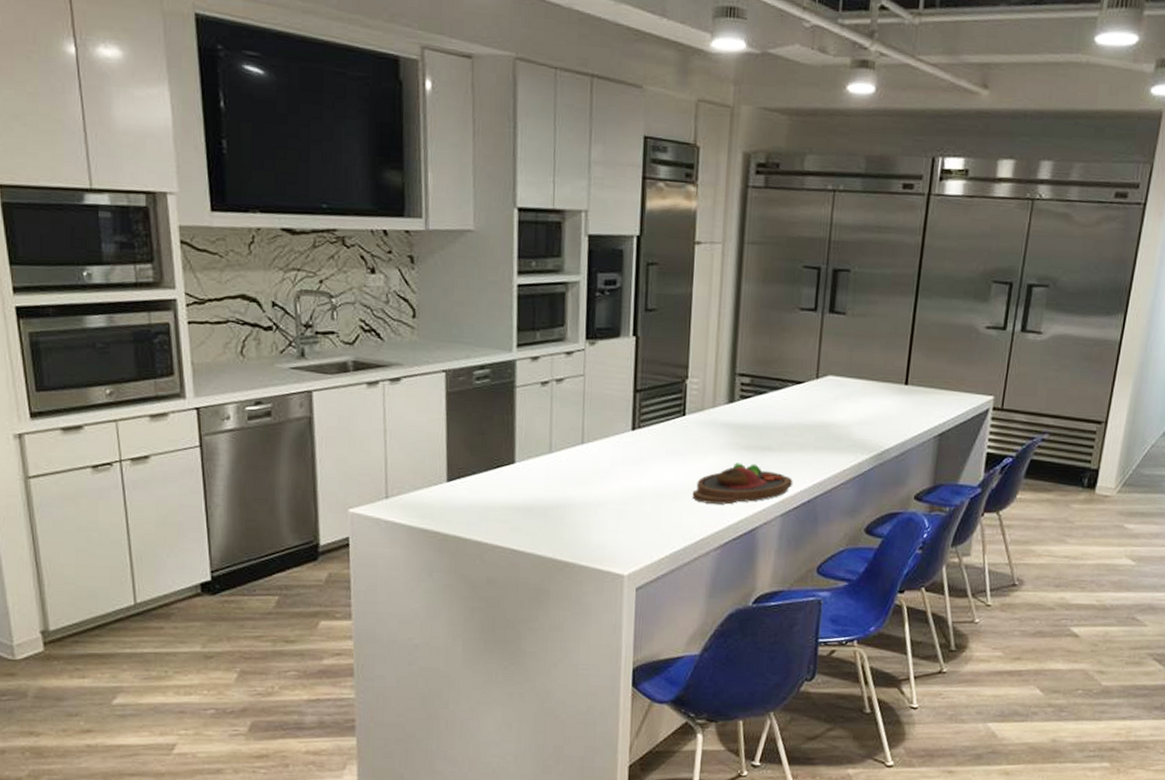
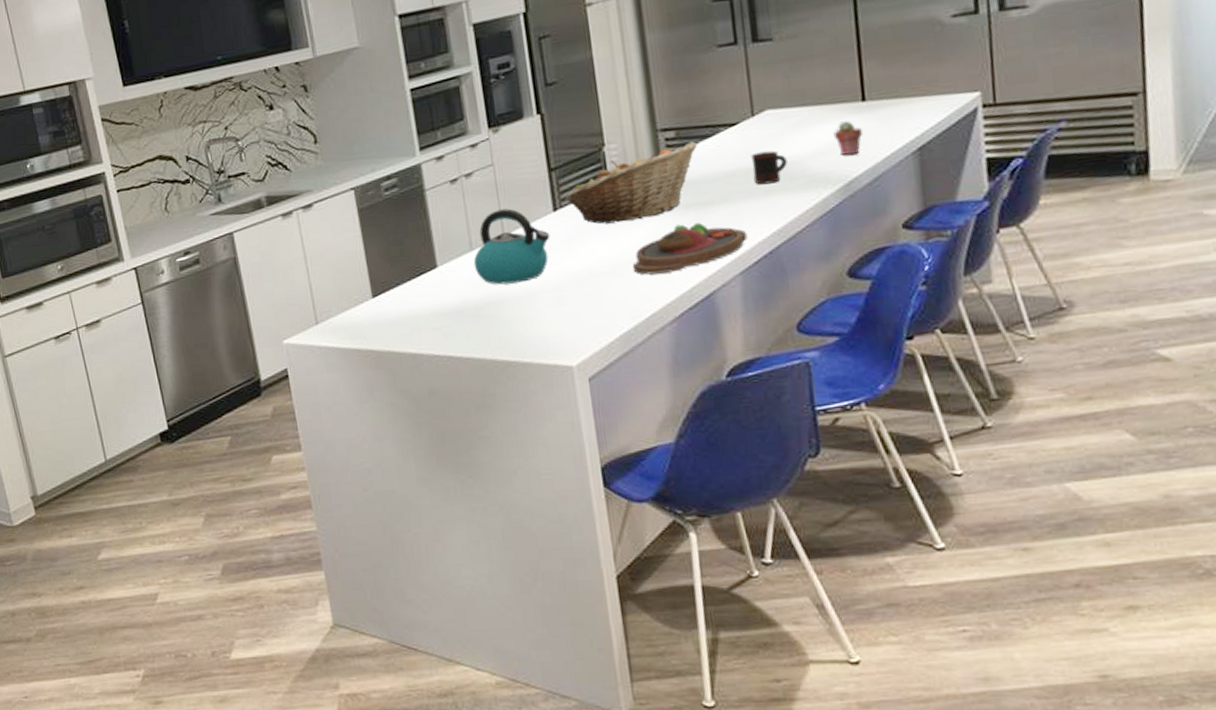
kettle: none [550,419,625,491] -> present [473,208,550,285]
fruit basket: none [644,390,768,452] -> present [565,141,698,224]
mug: none [807,411,837,441] -> present [751,150,788,185]
potted succulent: none [877,399,901,430] -> present [833,121,864,156]

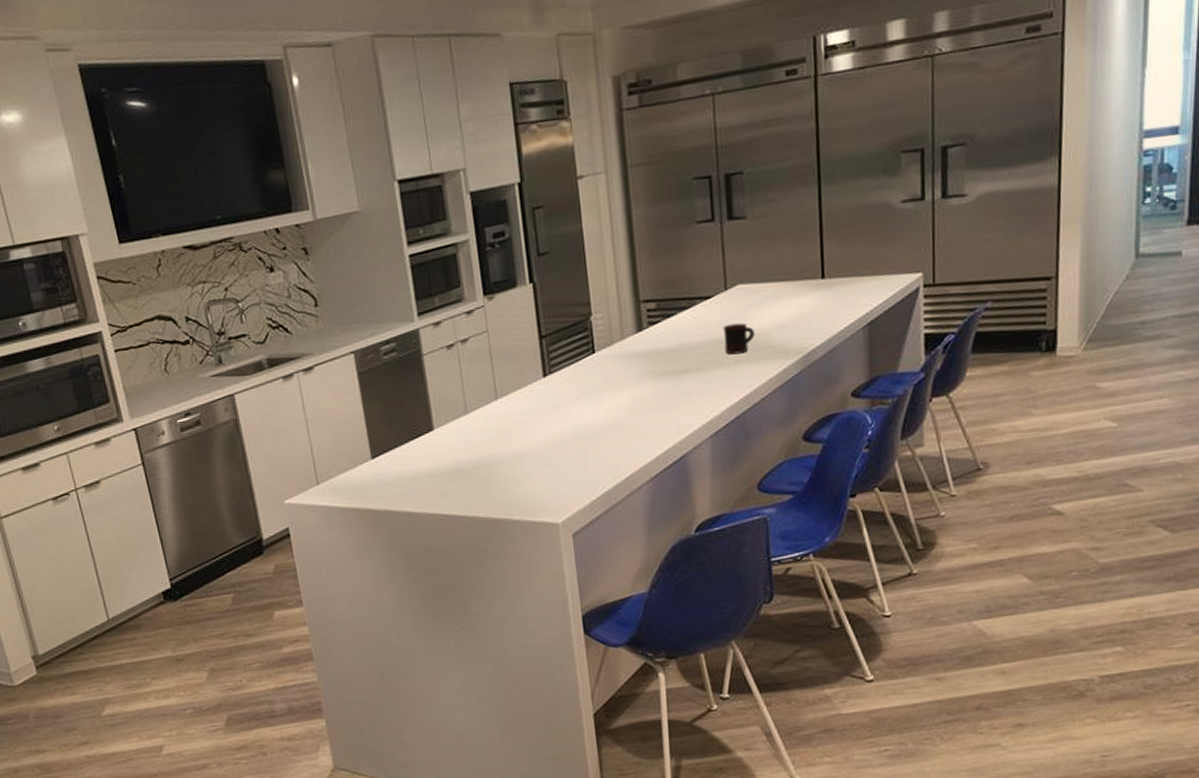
kettle: present [473,208,550,285] -> none [468,373,540,447]
fruit basket: present [565,141,698,224] -> none [554,313,677,390]
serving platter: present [632,222,748,275] -> none [614,389,718,438]
potted succulent: present [833,121,864,156] -> none [796,296,822,329]

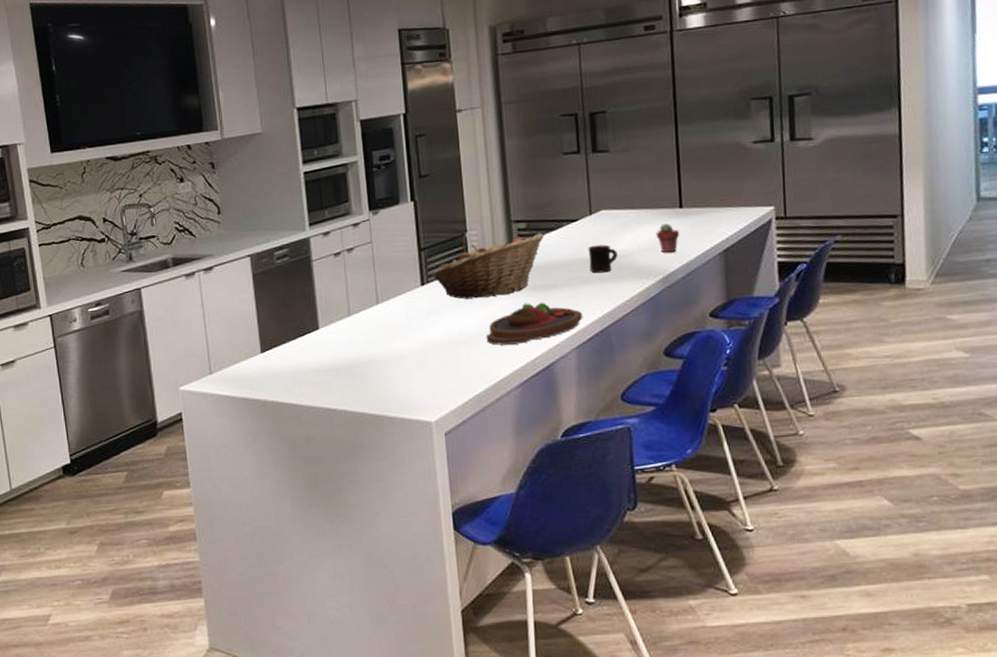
fruit basket: none [554,313,677,390] -> present [431,233,545,299]
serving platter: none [614,389,718,438] -> present [486,302,583,345]
potted succulent: none [796,296,822,329] -> present [656,223,680,253]

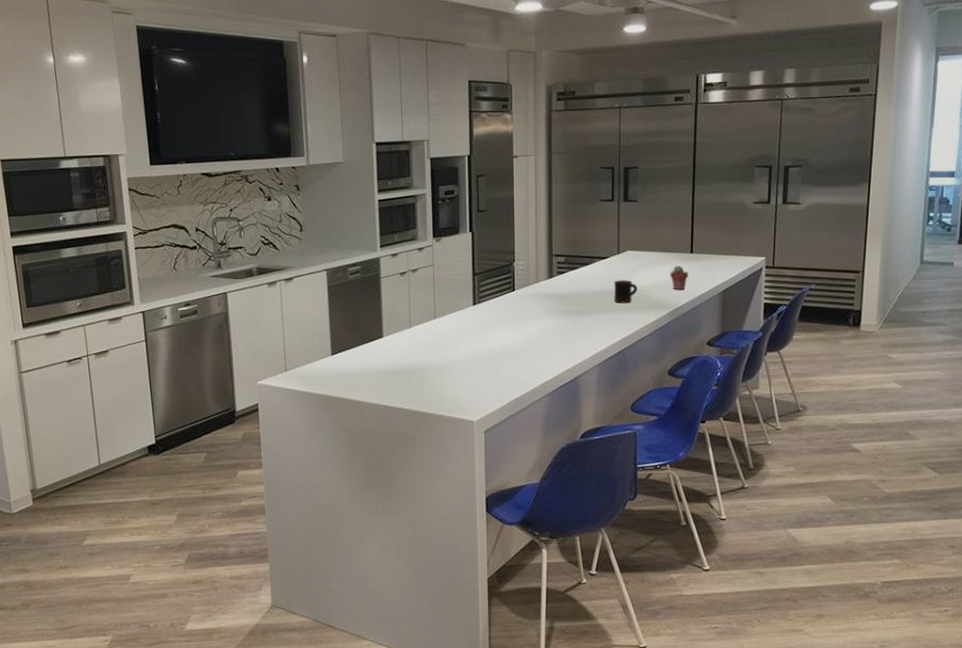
fruit basket: present [431,233,545,299] -> none [482,266,579,319]
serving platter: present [486,302,583,345] -> none [524,325,605,359]

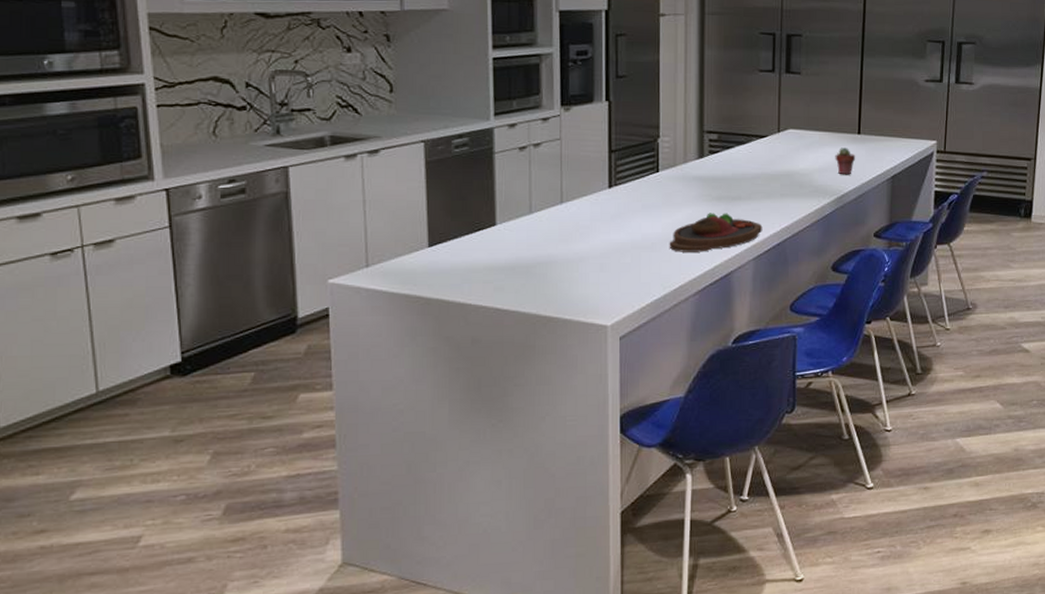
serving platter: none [524,325,605,359] -> present [669,213,763,252]
mug: present [614,280,637,303] -> none [773,162,799,189]

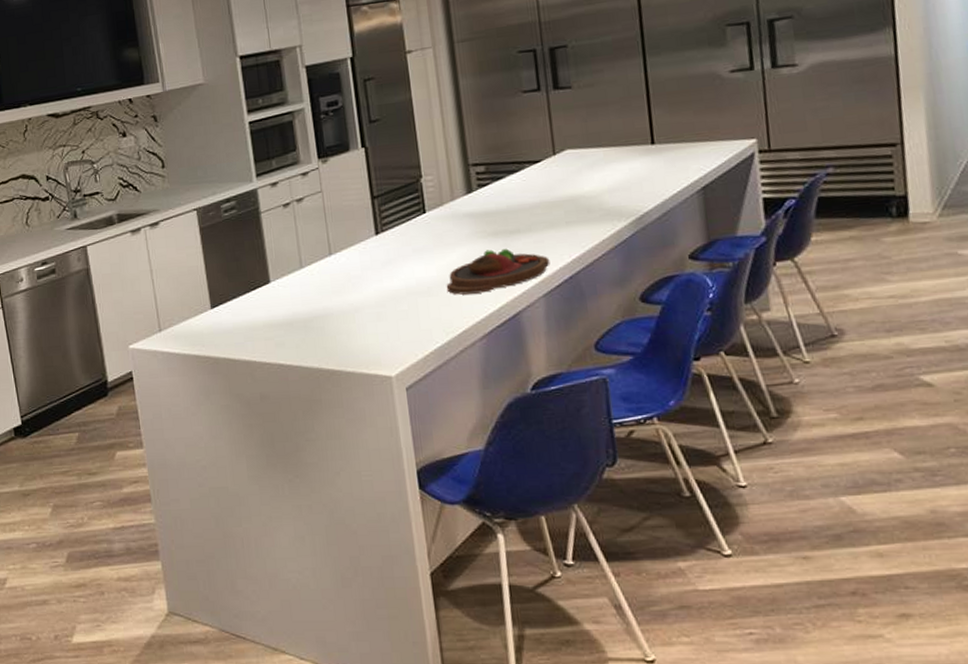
potted succulent: present [835,147,856,175] -> none [626,161,653,192]

